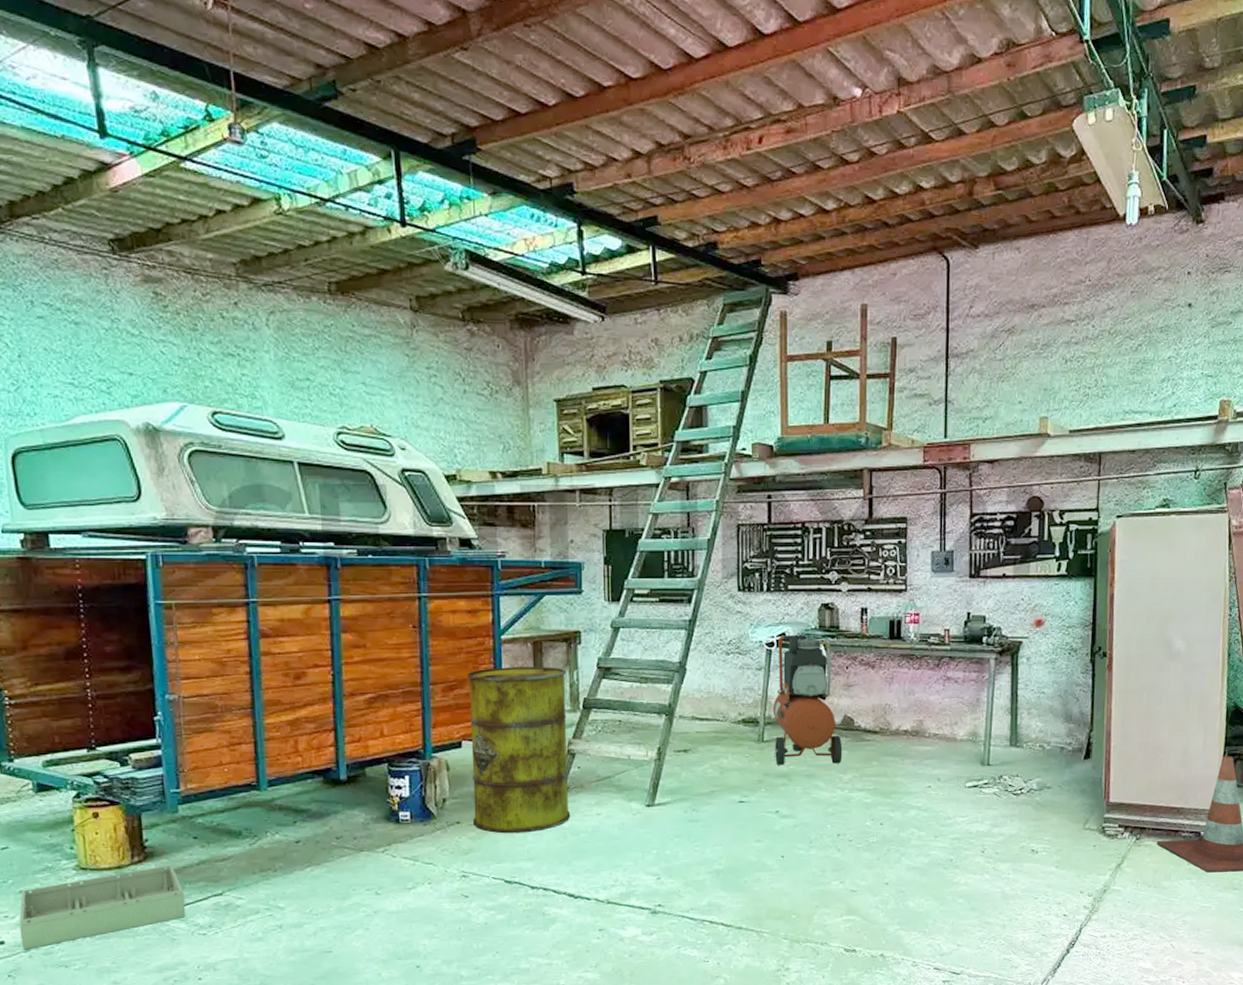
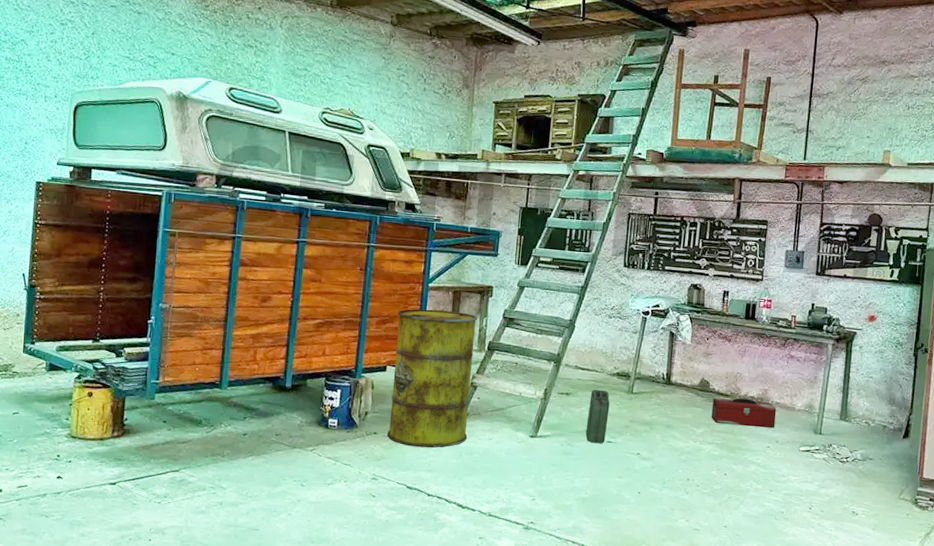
plastic crate: present [19,864,186,950] -> none [15,441,149,499]
jerry can: none [712,741,738,805] -> present [585,389,610,444]
air compressor: present [773,635,843,765] -> none [641,307,698,419]
toolbox: none [859,733,936,765] -> present [711,398,777,428]

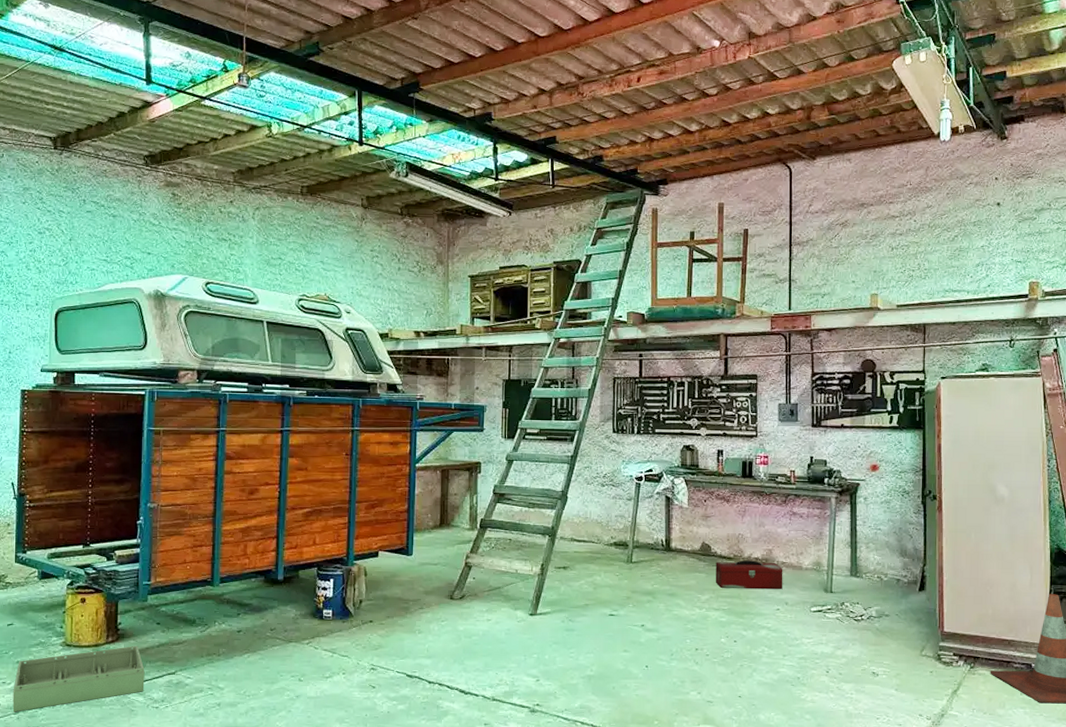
plastic crate: none [15,441,149,499] -> present [12,645,145,712]
metal barrel: present [387,309,478,448] -> none [384,490,468,634]
jerry can: present [585,389,610,444] -> none [586,561,609,618]

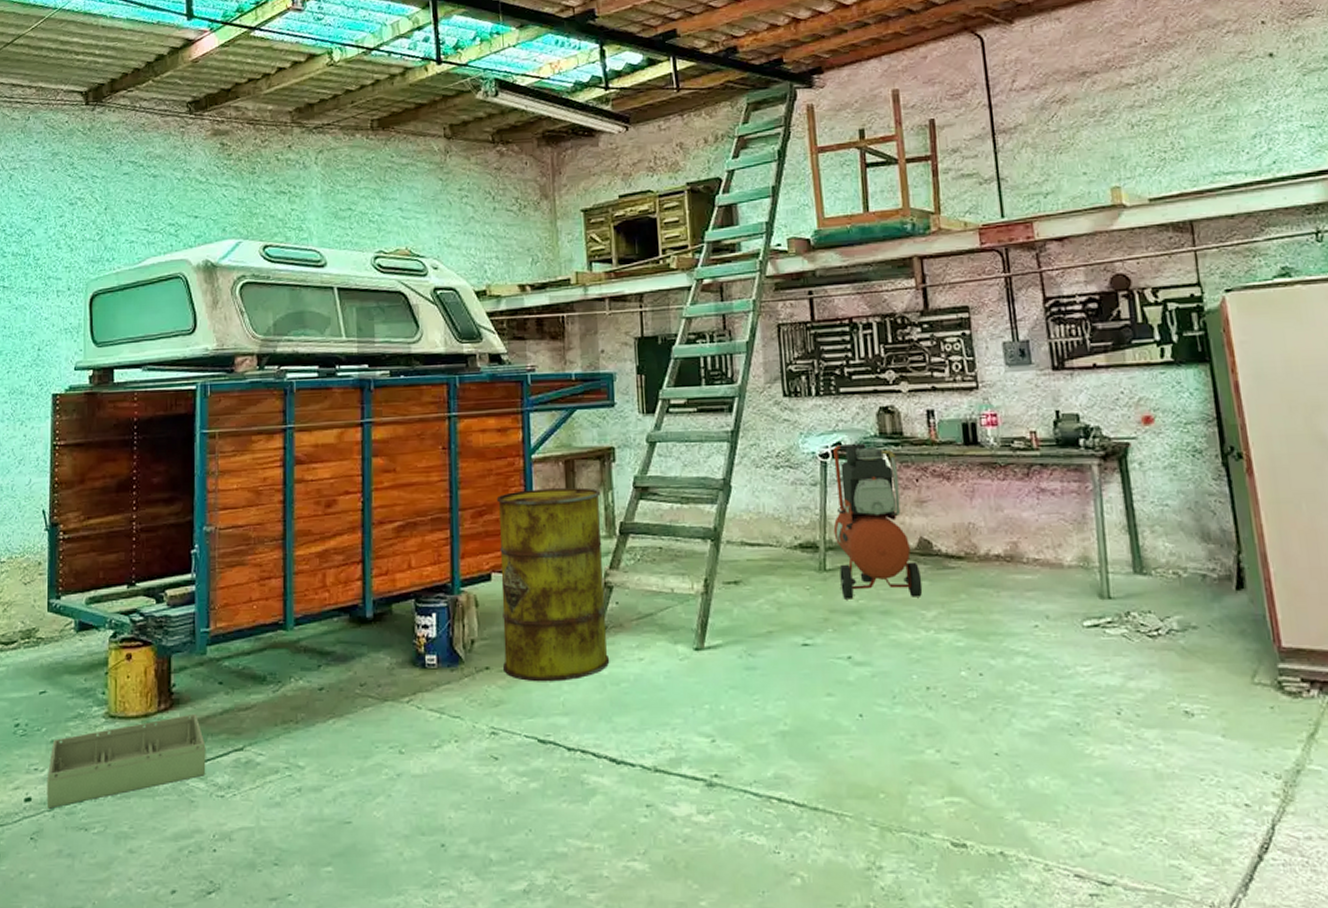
metal barrel: none [384,490,468,634] -> present [496,487,610,682]
air compressor: none [640,471,701,585] -> present [833,444,923,599]
toolbox: present [715,560,783,589] -> none [941,559,1040,599]

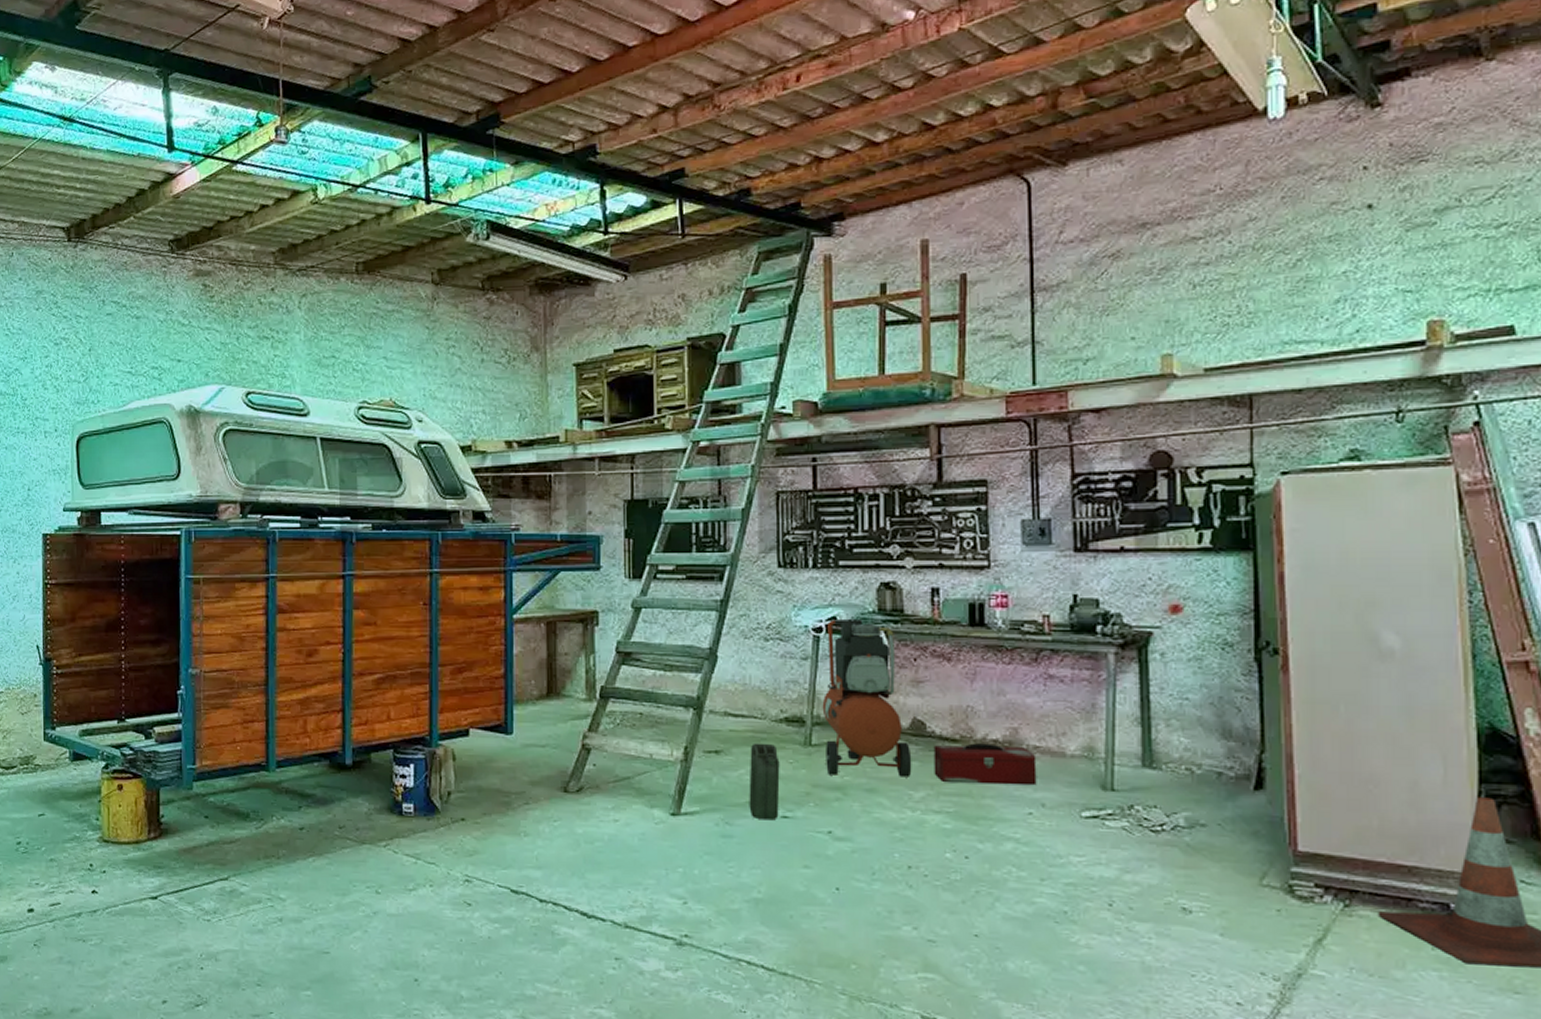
plastic crate: present [46,713,206,809] -> none [47,843,193,920]
metal barrel: present [496,487,610,682] -> none [476,649,585,837]
jerry can: none [768,570,800,649] -> present [749,743,780,821]
toolbox: none [941,559,1040,599] -> present [933,743,1037,784]

